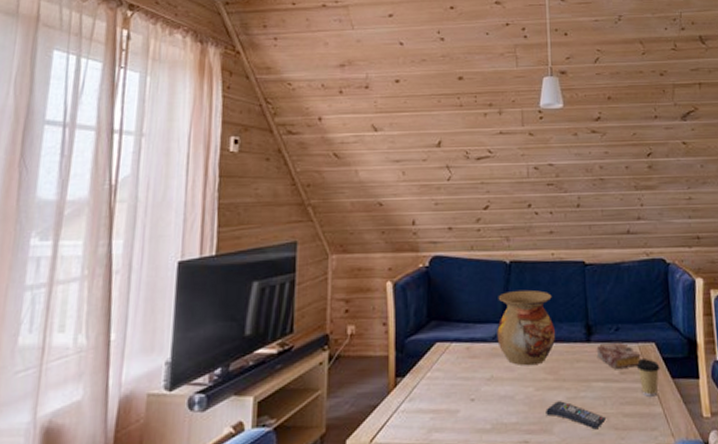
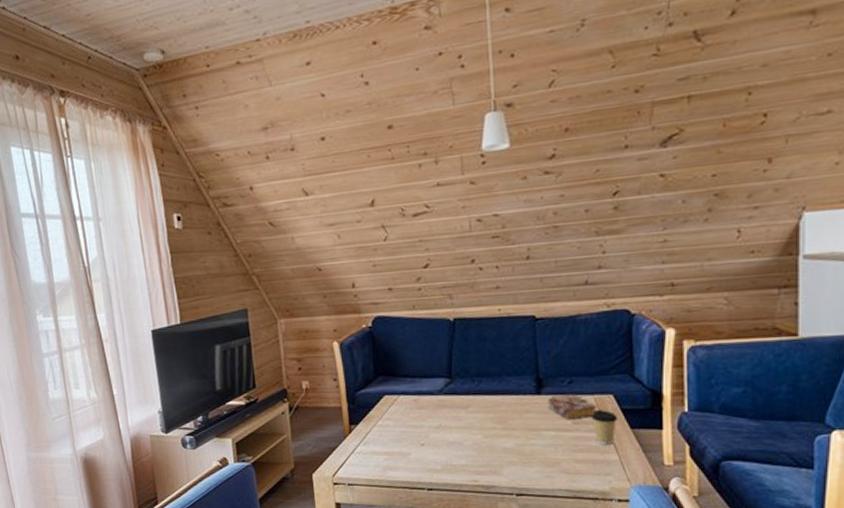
vase: present [497,289,556,366] -> none [443,345,504,416]
remote control: present [546,401,606,430] -> none [494,447,556,473]

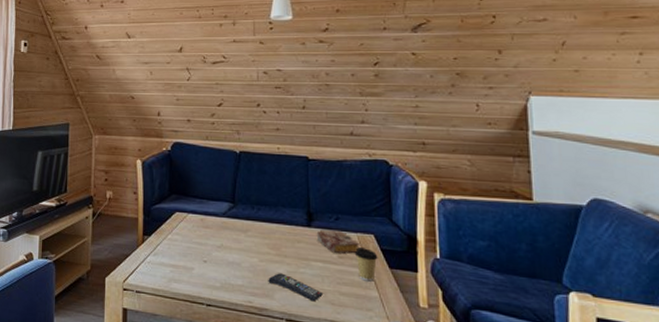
remote control: none [494,447,556,473] -> present [268,273,323,302]

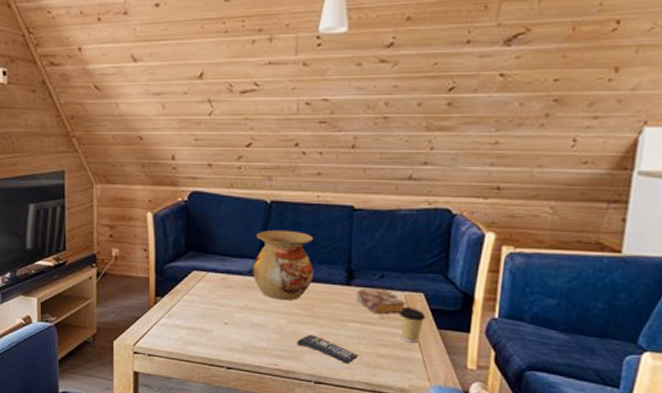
vase: none [227,176,279,241] -> present [253,229,314,301]

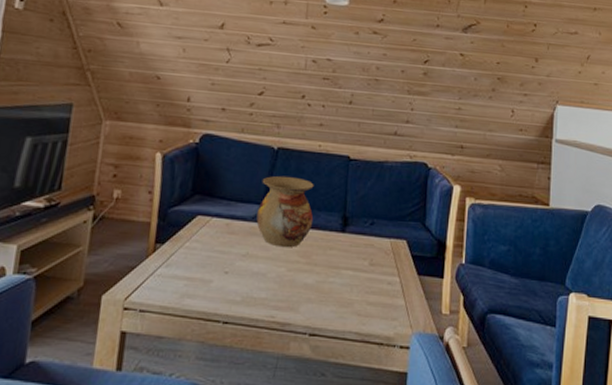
remote control: present [297,335,358,364] -> none [294,283,350,313]
book: present [356,289,406,315] -> none [349,236,392,261]
coffee cup: present [398,307,426,343] -> none [385,254,408,289]

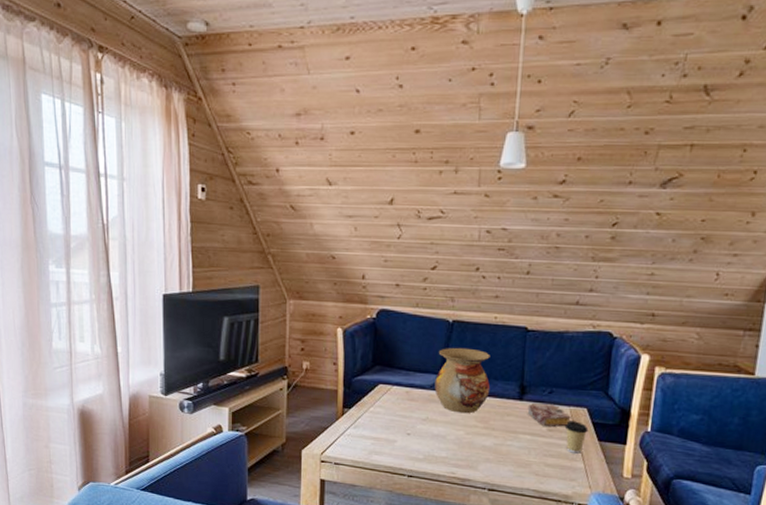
book: none [349,236,392,261] -> present [527,404,571,427]
coffee cup: none [385,254,408,289] -> present [564,421,589,454]

